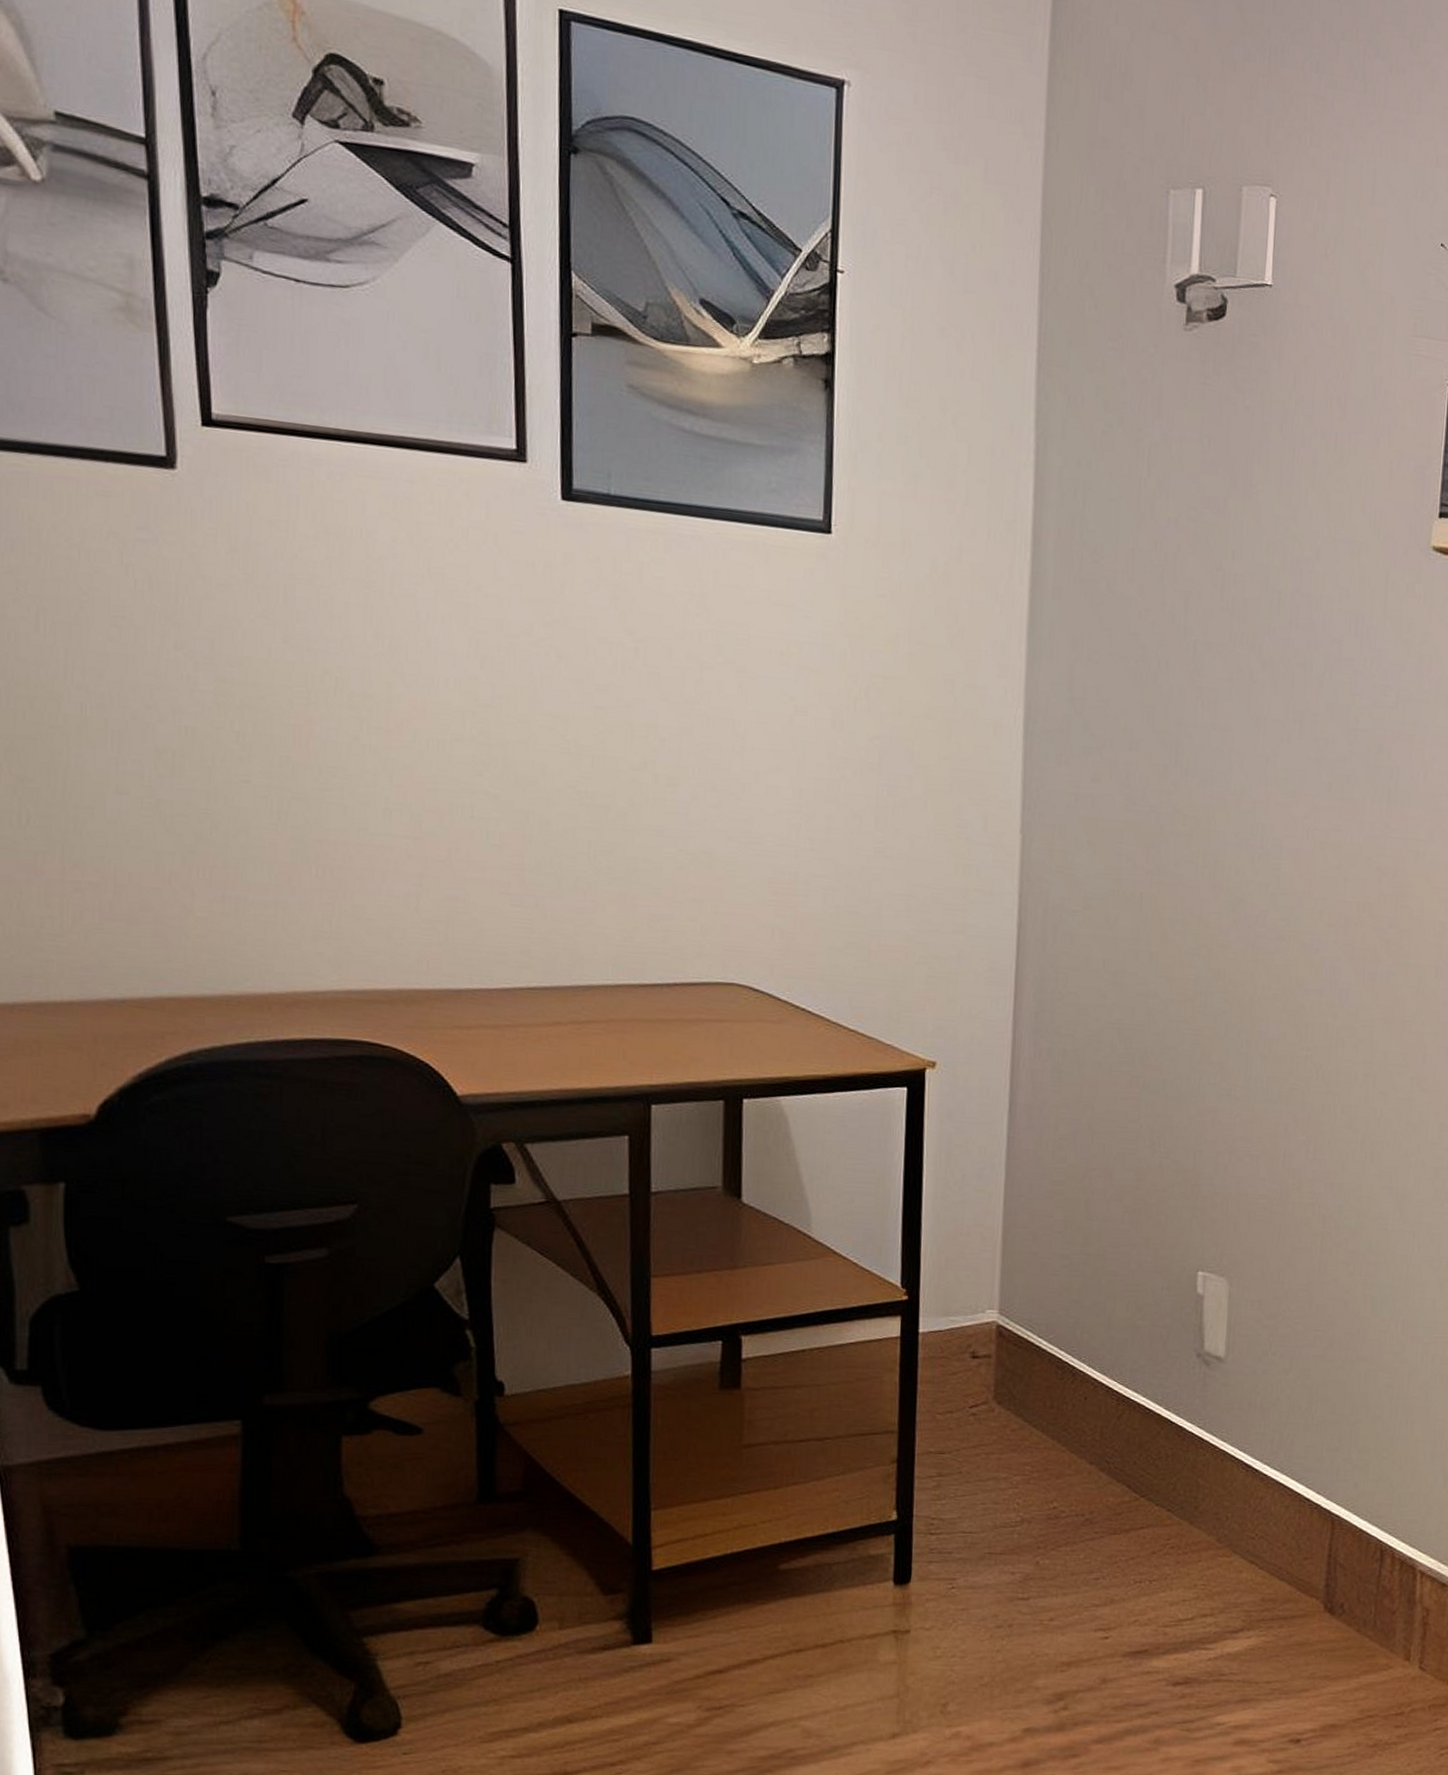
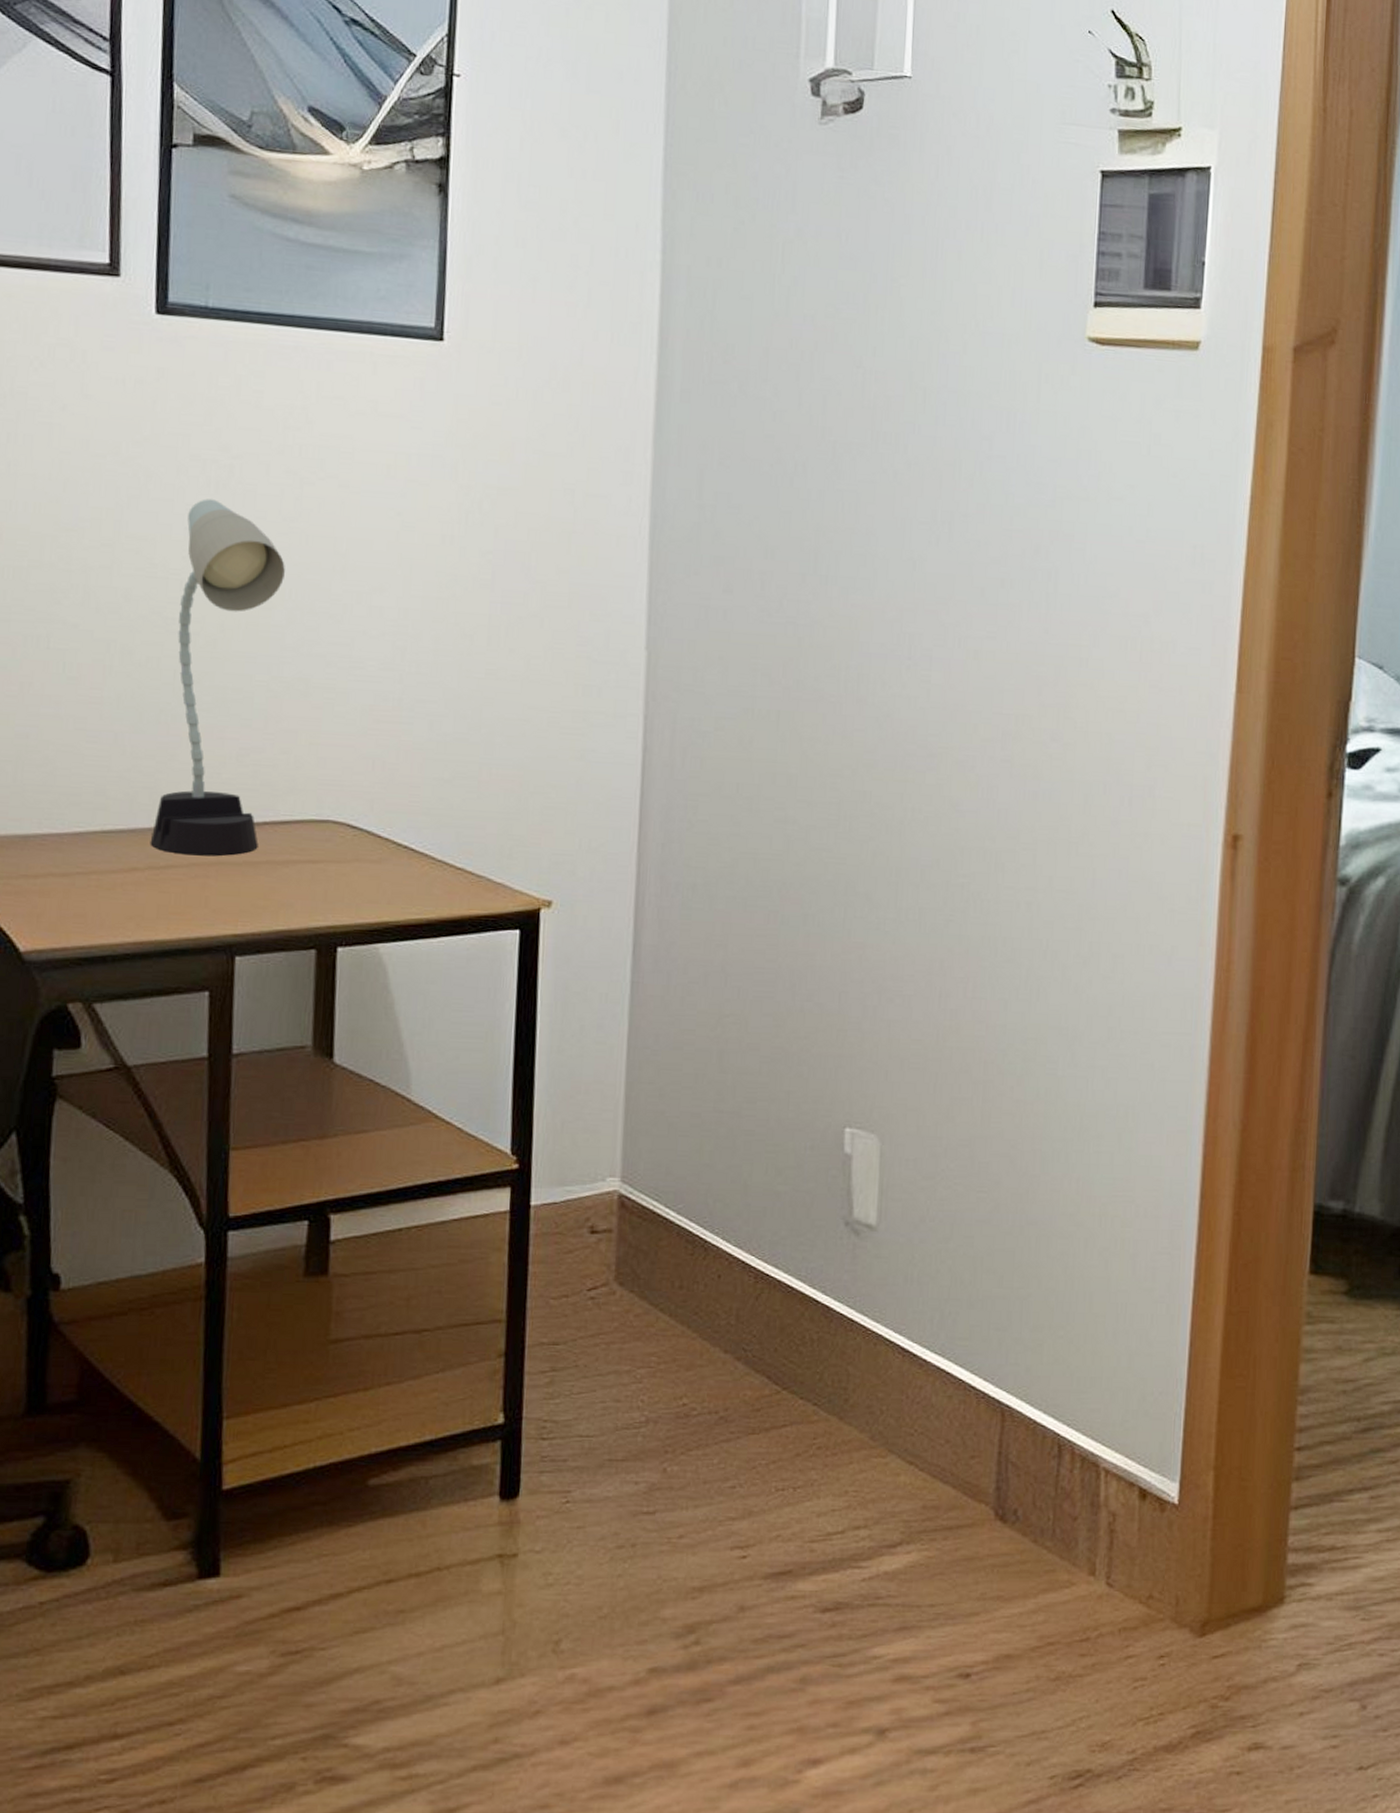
desk lamp: none [571,680,688,1013] -> present [150,499,285,856]

